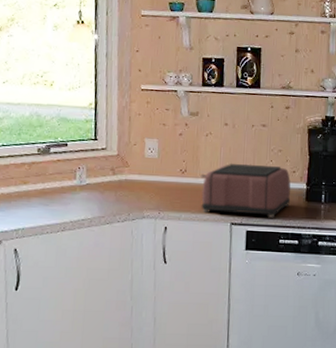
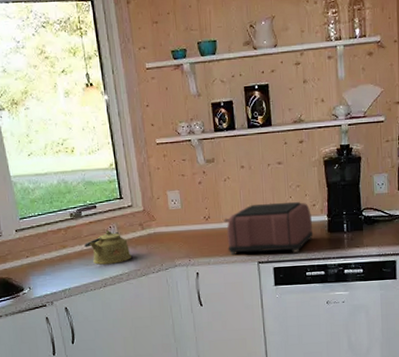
kettle: none [48,171,97,207] -> present [85,230,131,265]

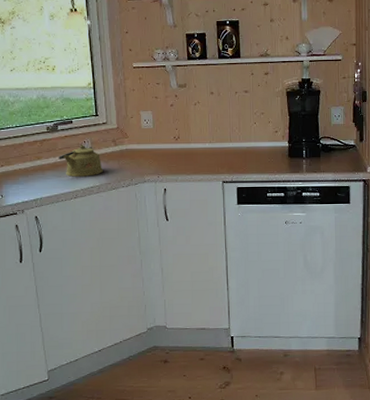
toaster: present [223,202,314,255] -> none [192,128,275,175]

